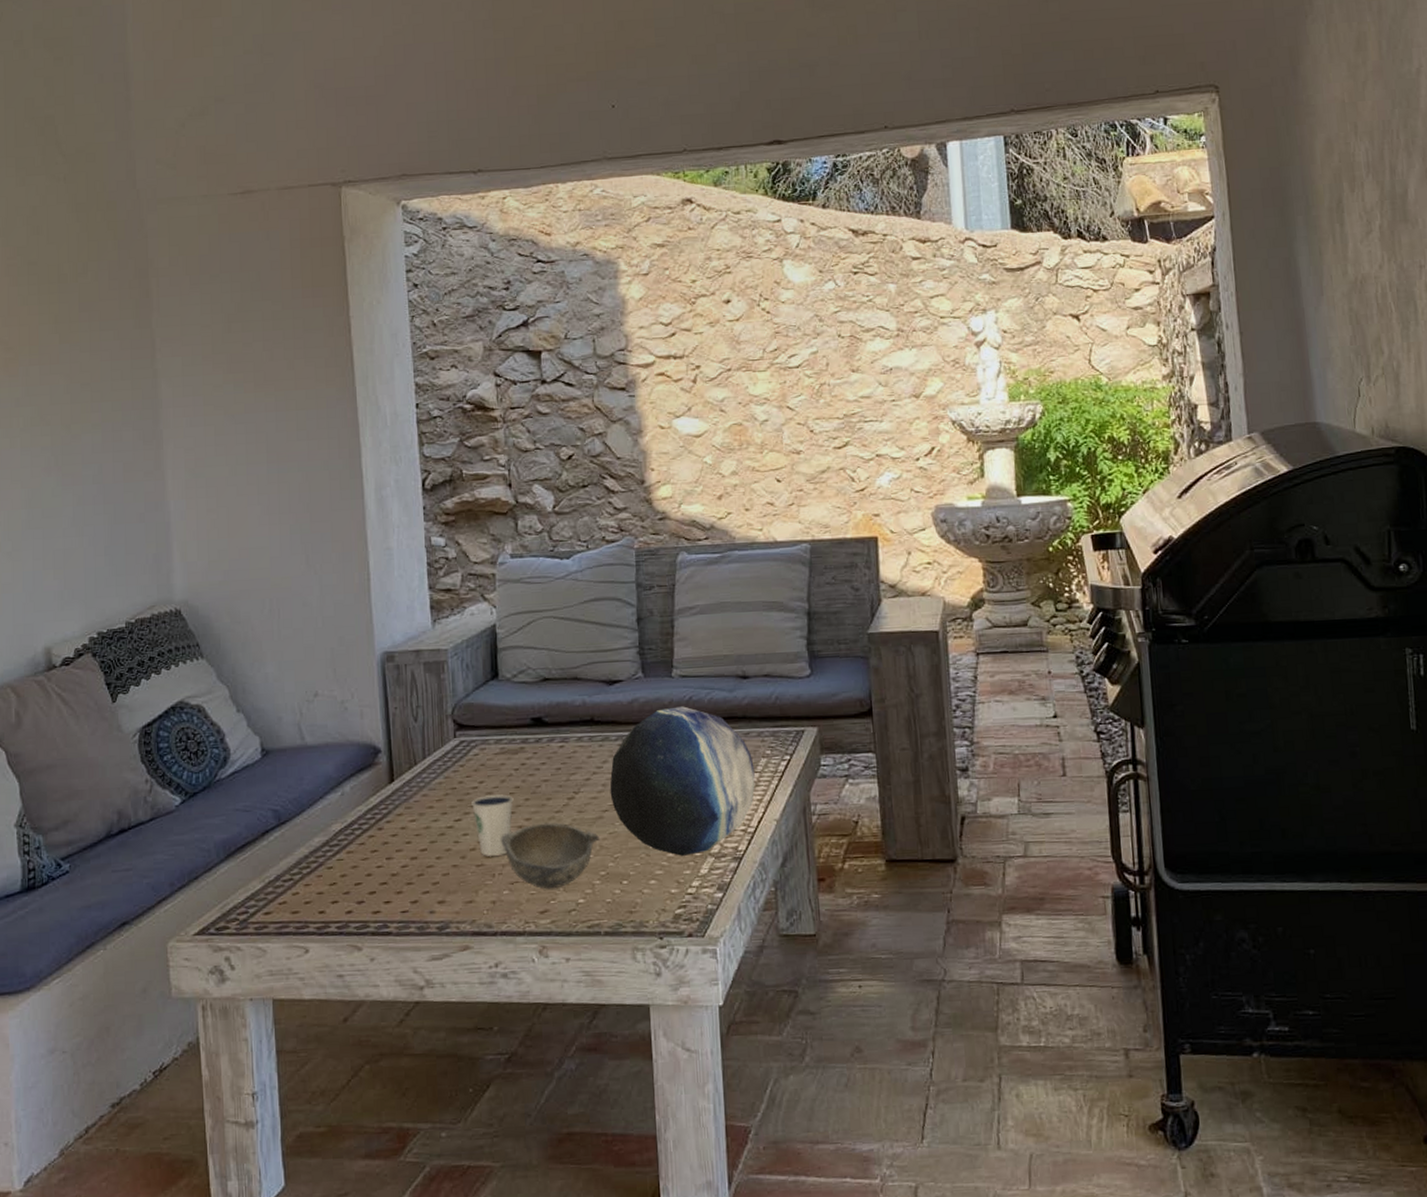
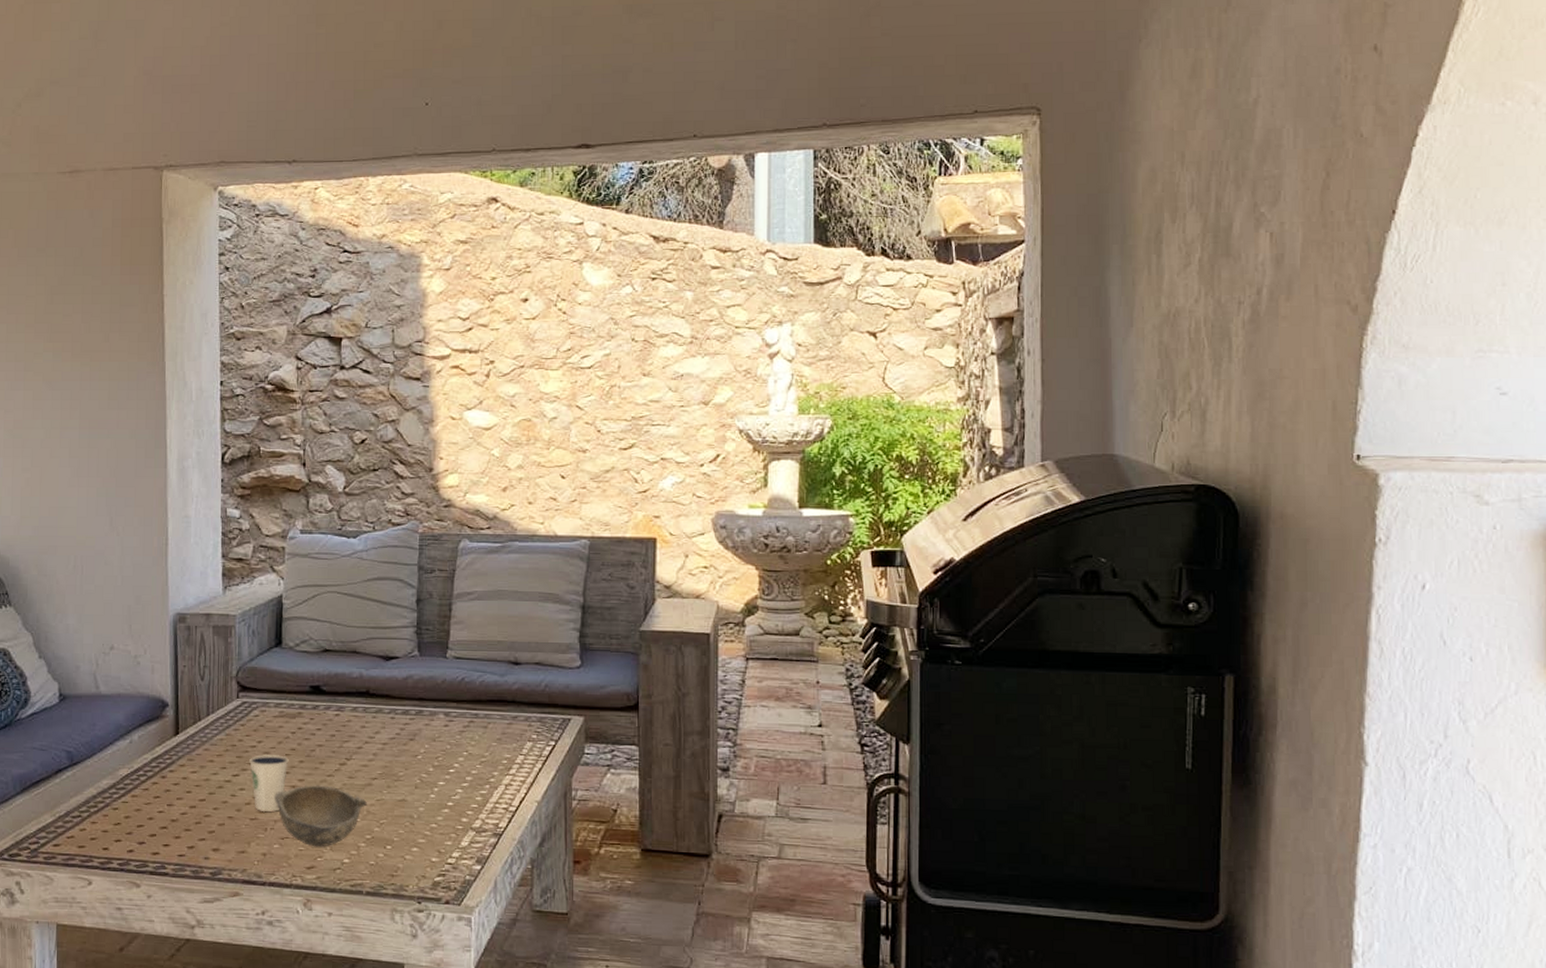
decorative orb: present [609,706,755,856] -> none [380,686,520,828]

